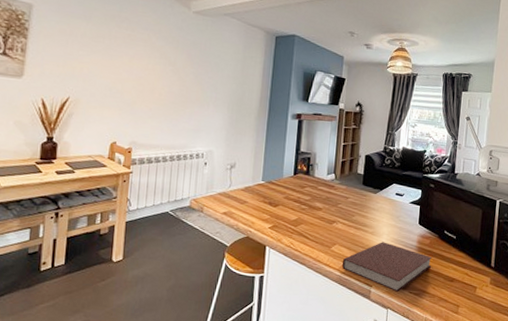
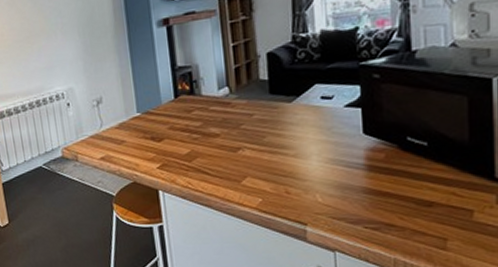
notebook: present [341,242,432,293] -> none [259,165,392,229]

